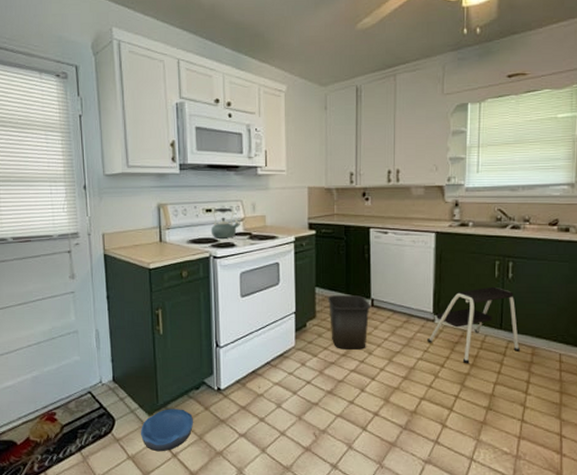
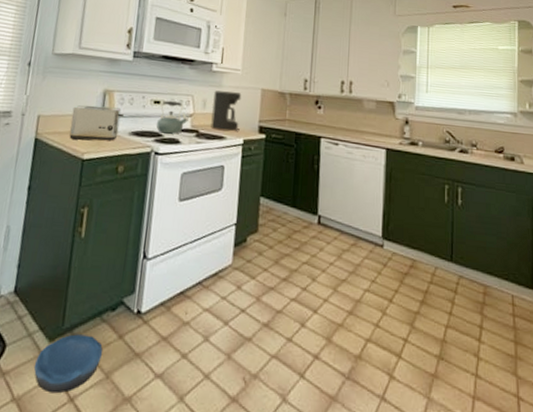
toaster: none [132,219,179,252] -> present [69,104,124,141]
coffee maker: none [261,193,289,231] -> present [211,90,242,132]
waste bin: present [327,294,371,350] -> none [272,207,318,274]
step stool: present [427,286,520,364] -> none [375,212,471,301]

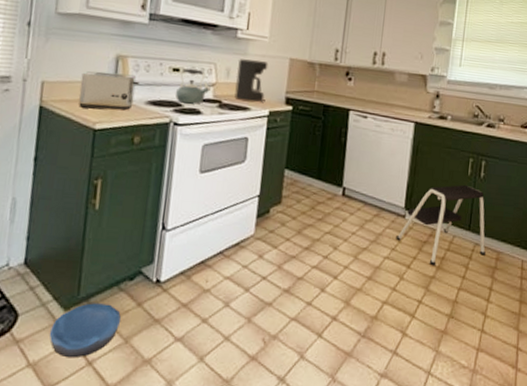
step stool: none [375,212,471,301] -> present [396,184,486,266]

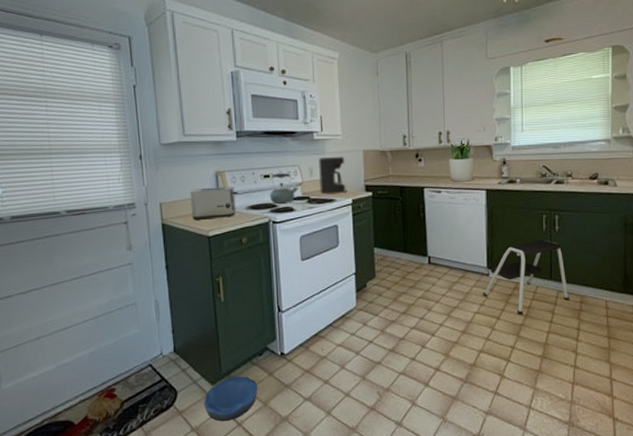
planter: none [379,62,407,111] -> present [449,138,474,182]

